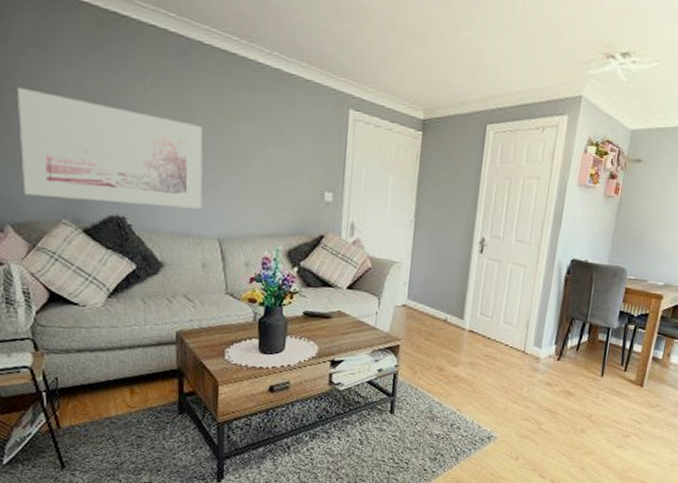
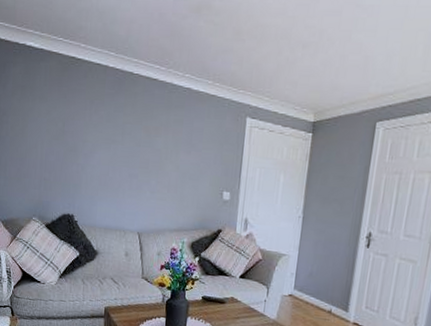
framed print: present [18,87,203,210] -> none [10,120,130,208]

